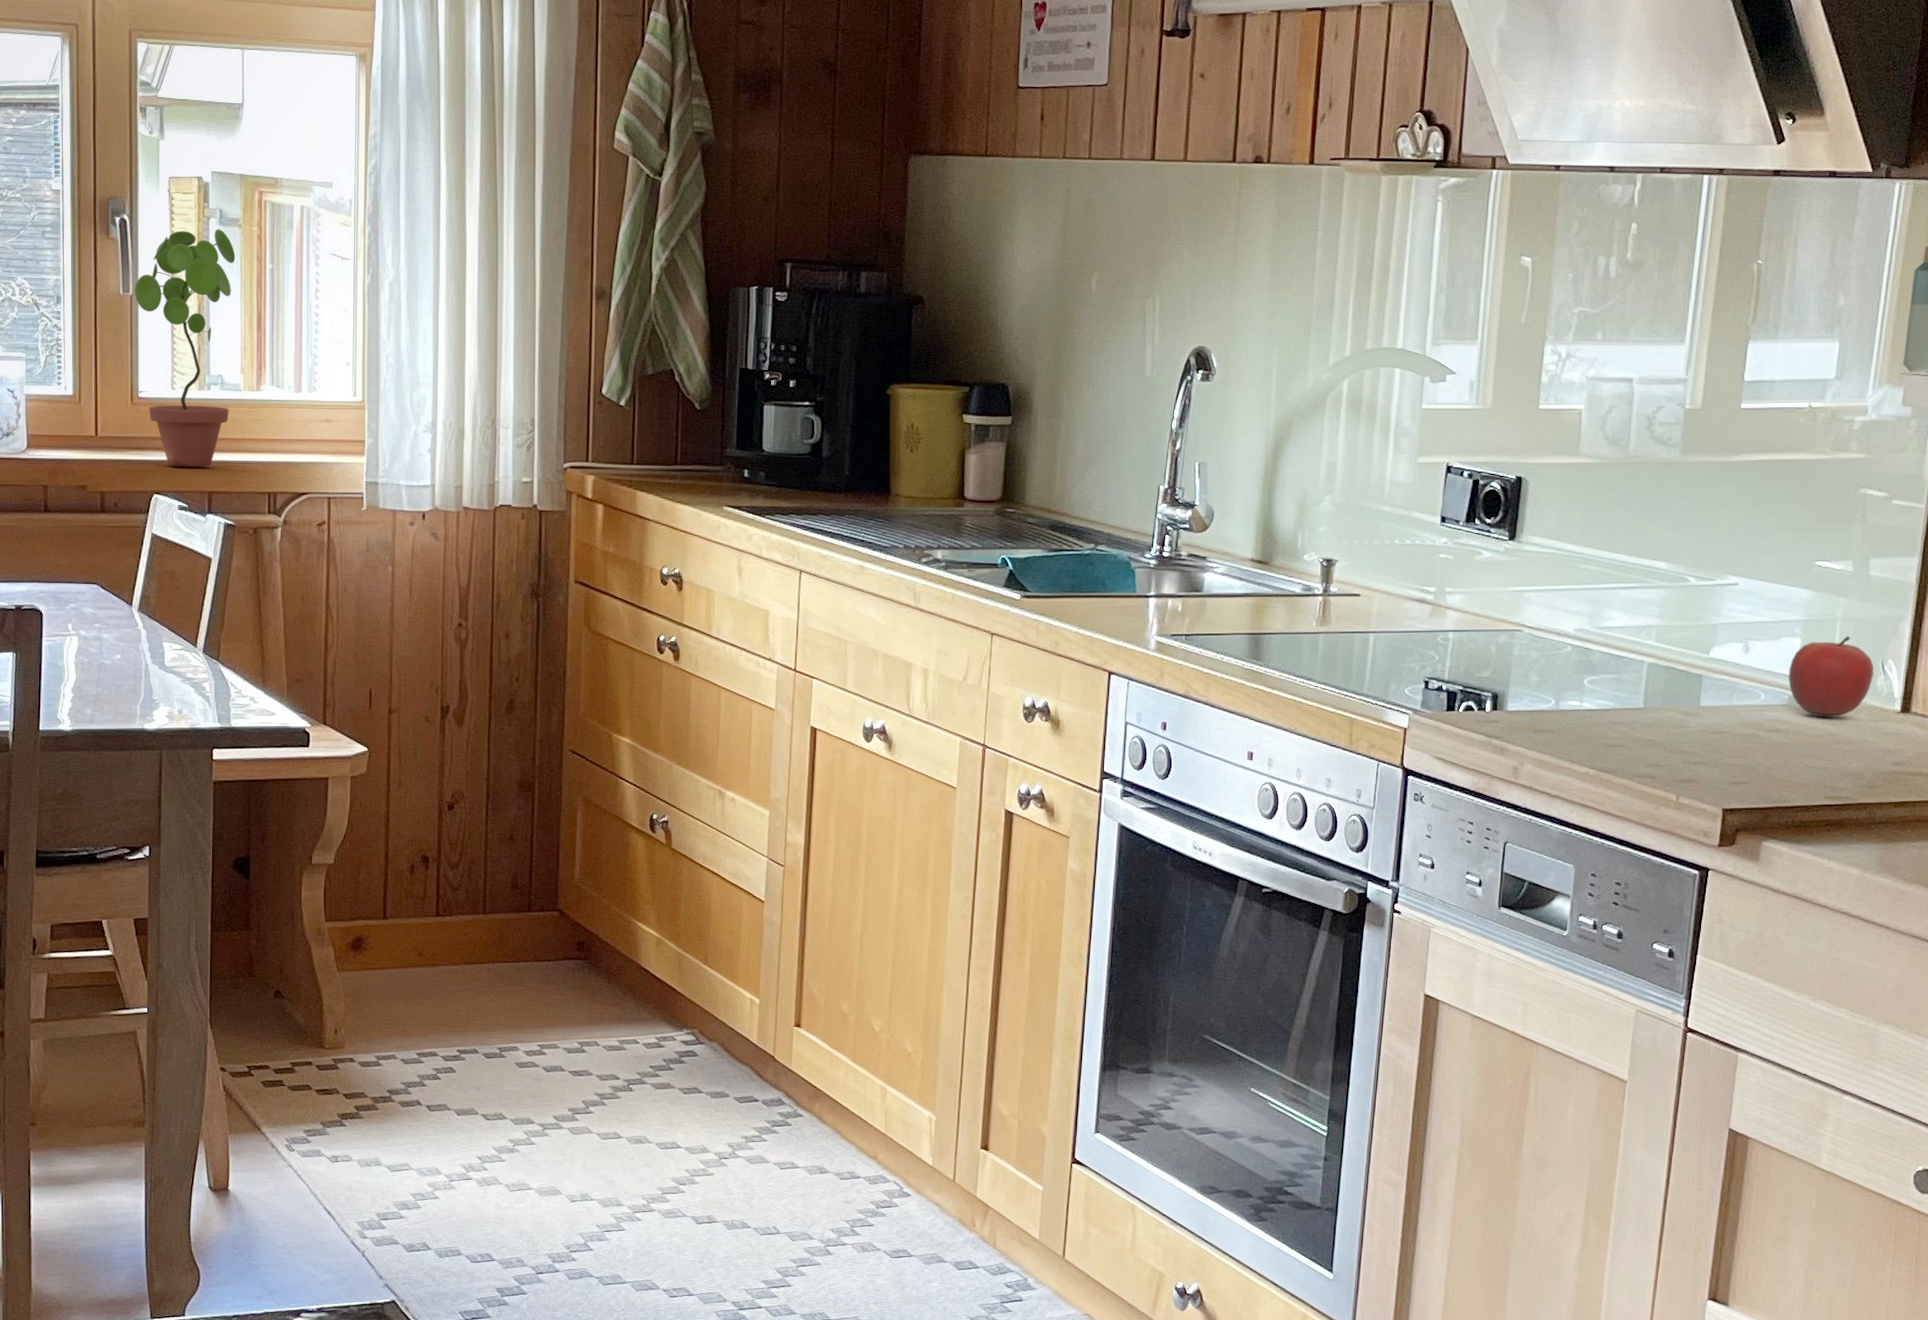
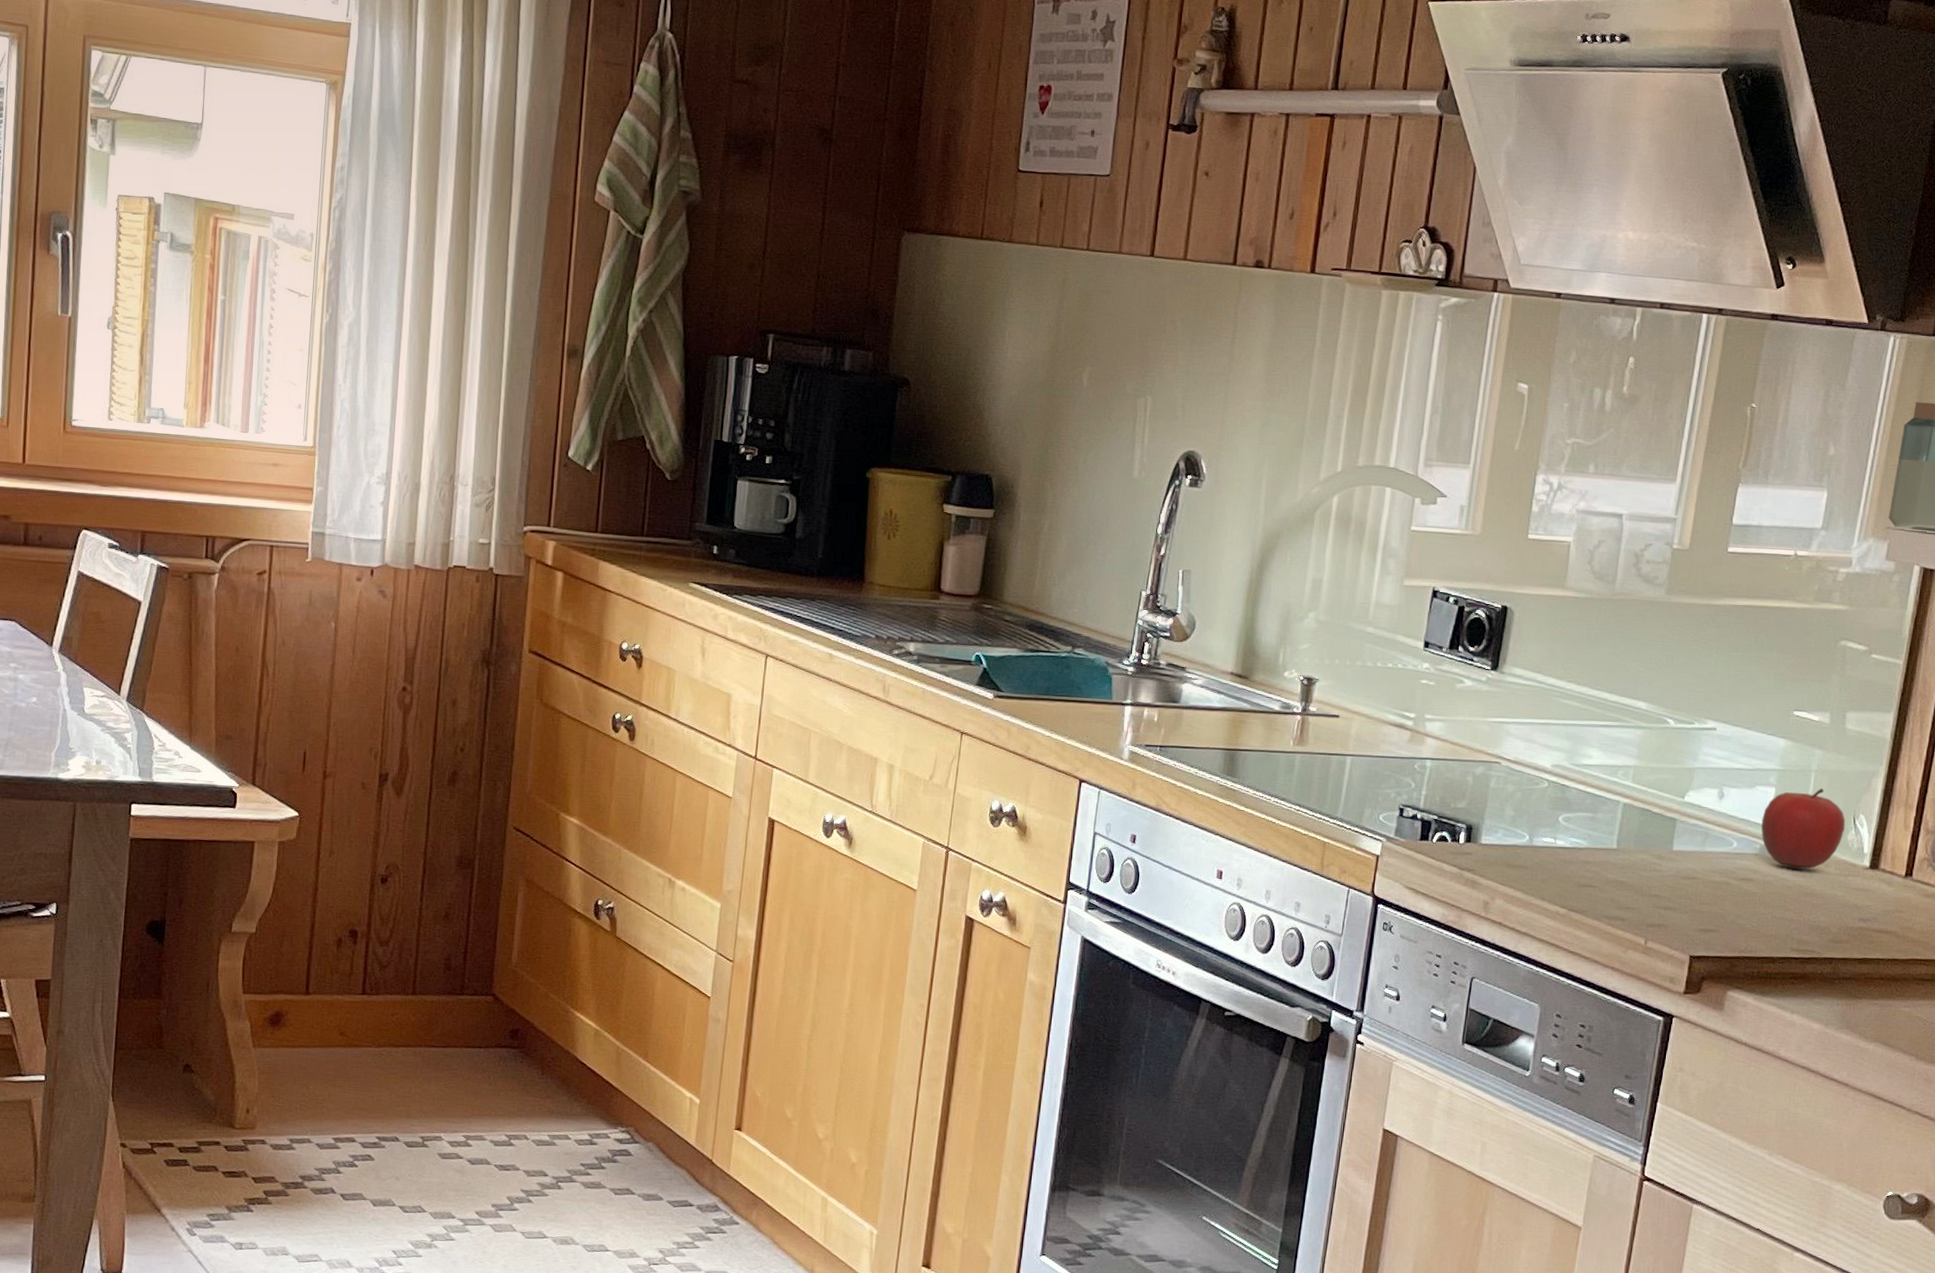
potted plant: present [135,229,236,468] -> none [74,252,185,505]

